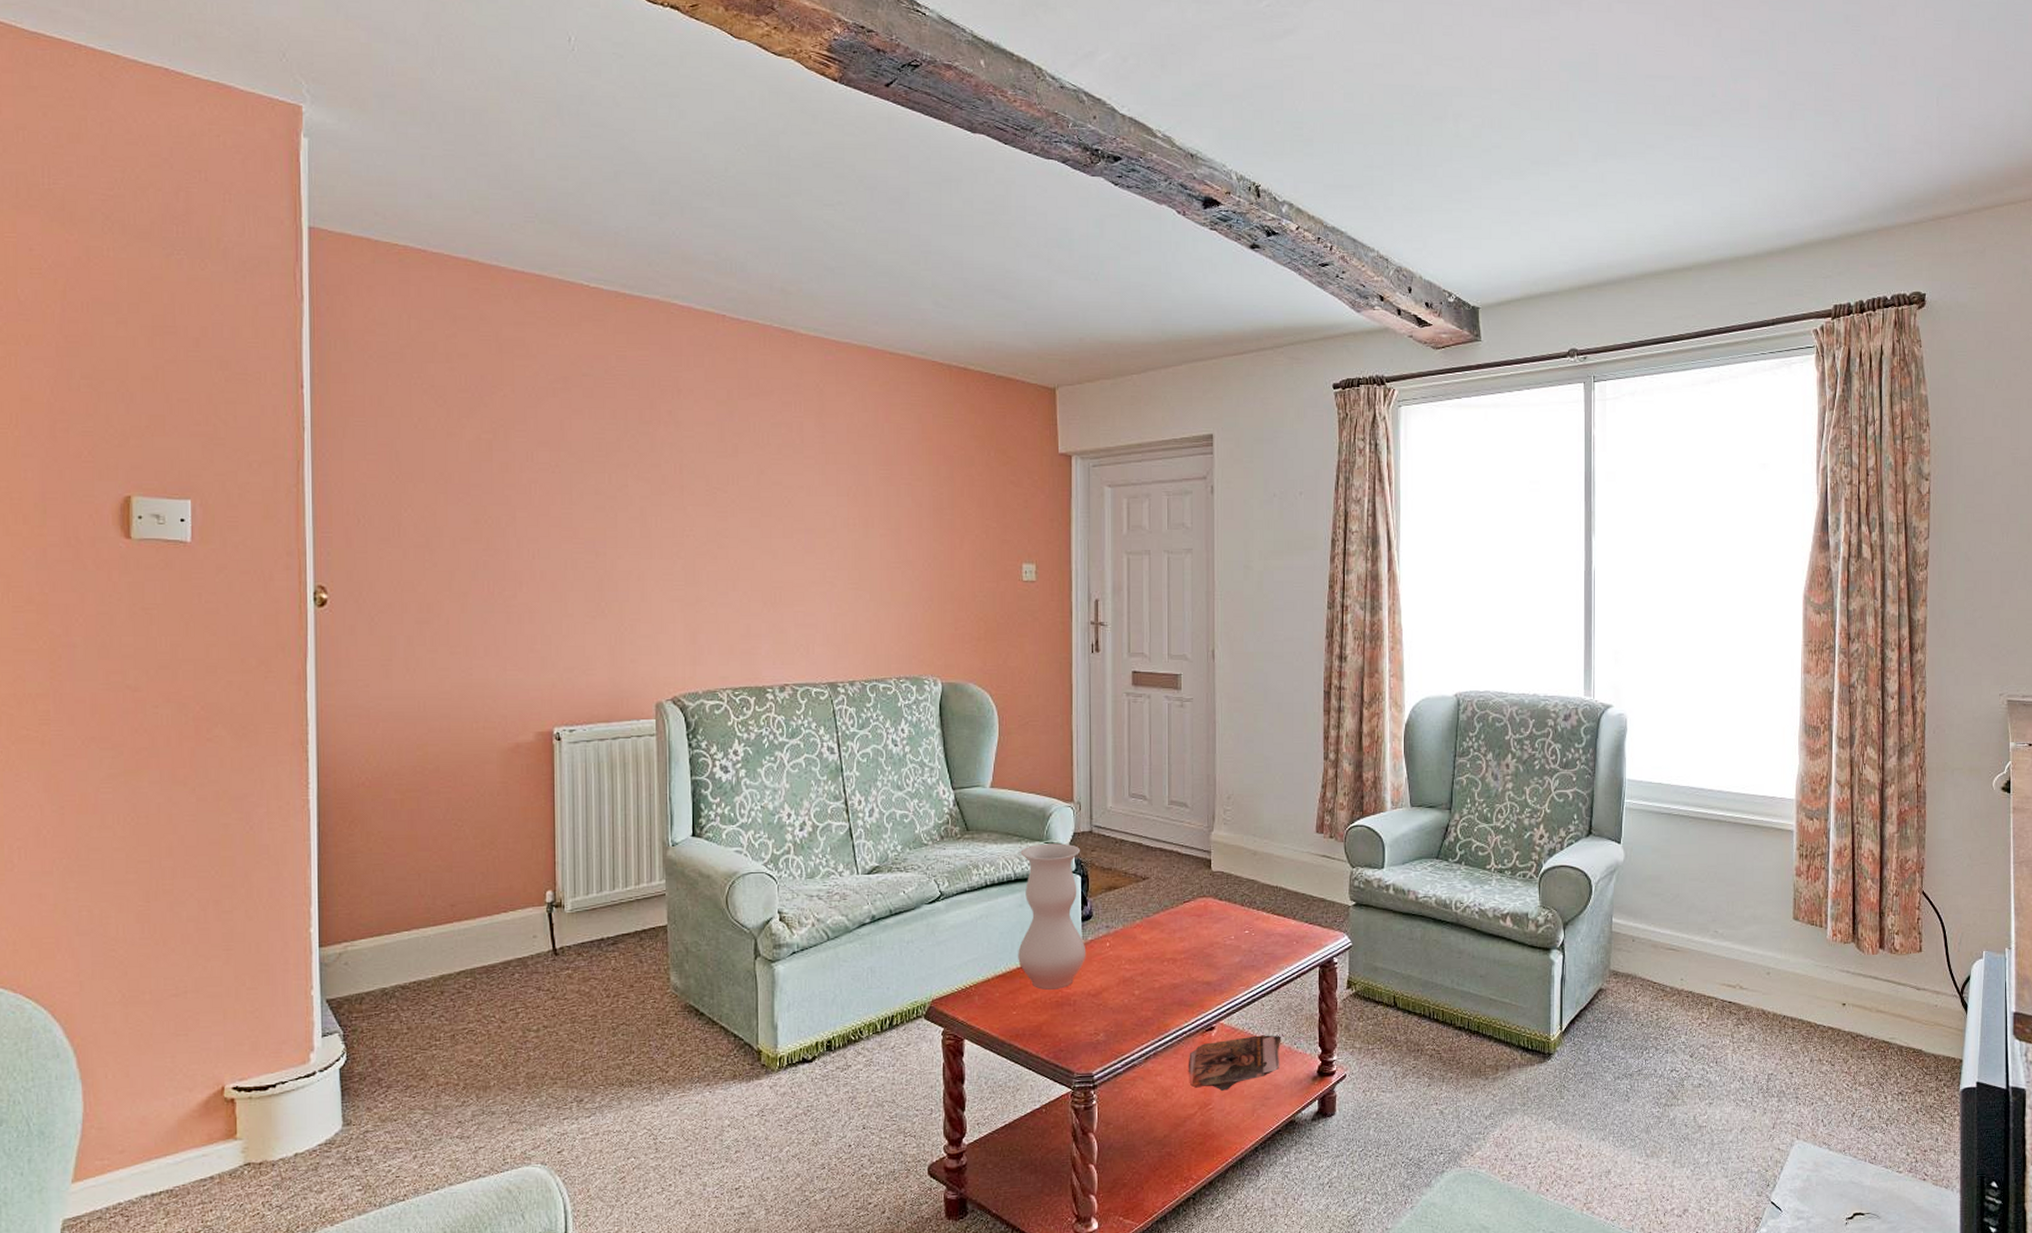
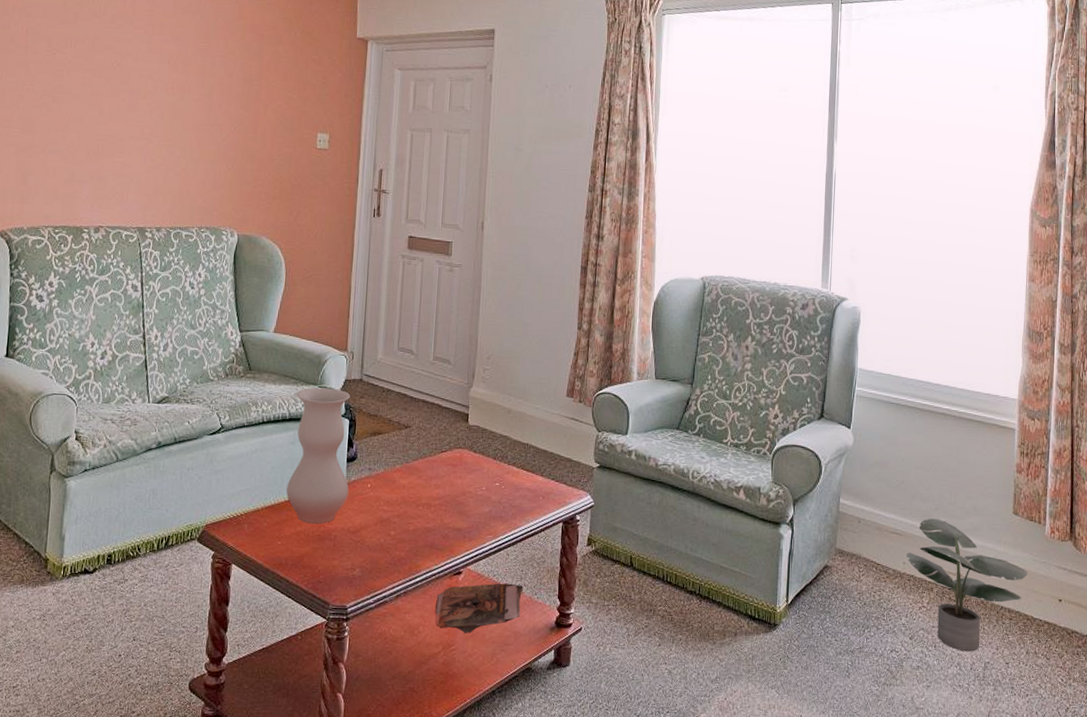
potted plant: none [1683,931,1810,1065] -> present [905,518,1028,652]

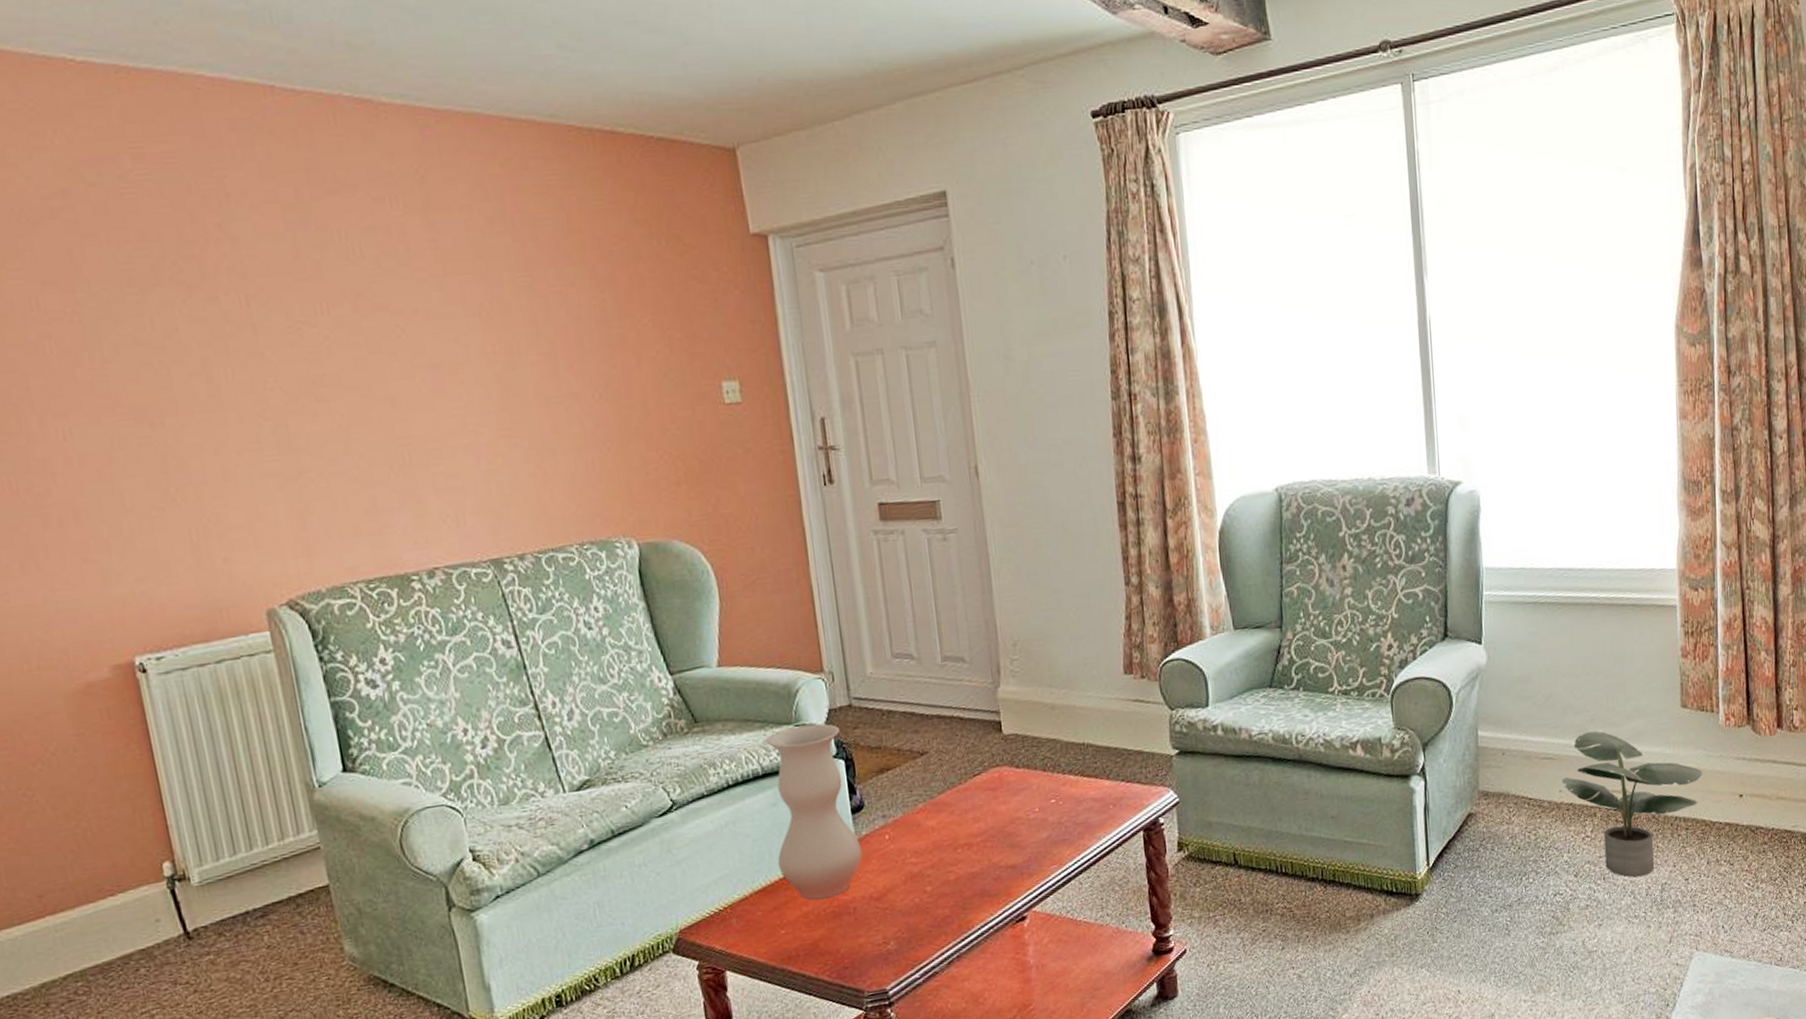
magazine: present [434,583,524,634] -> none [999,916,1107,989]

